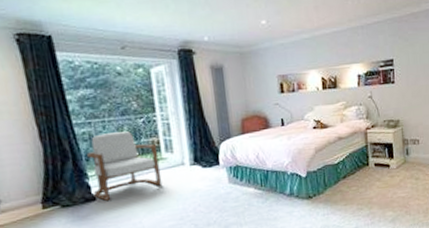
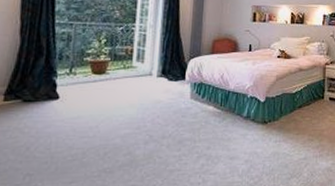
armchair: present [87,131,162,201] -> none [57,36,130,100]

